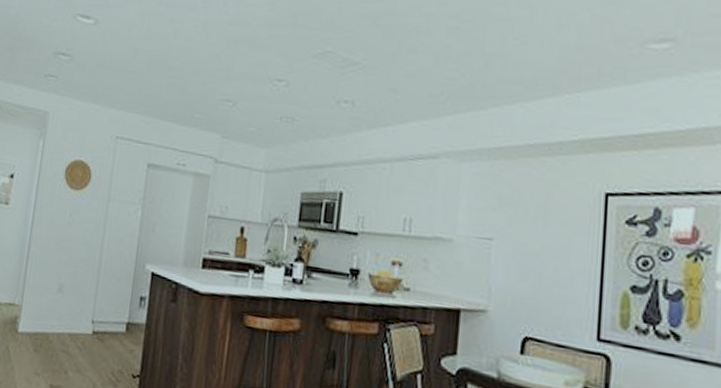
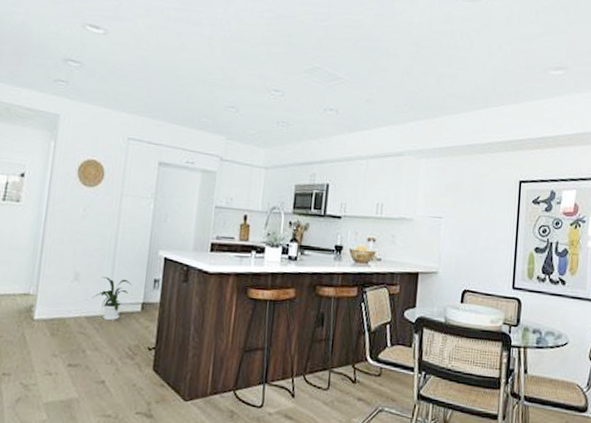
house plant: none [76,290,117,341] -> present [92,277,132,321]

